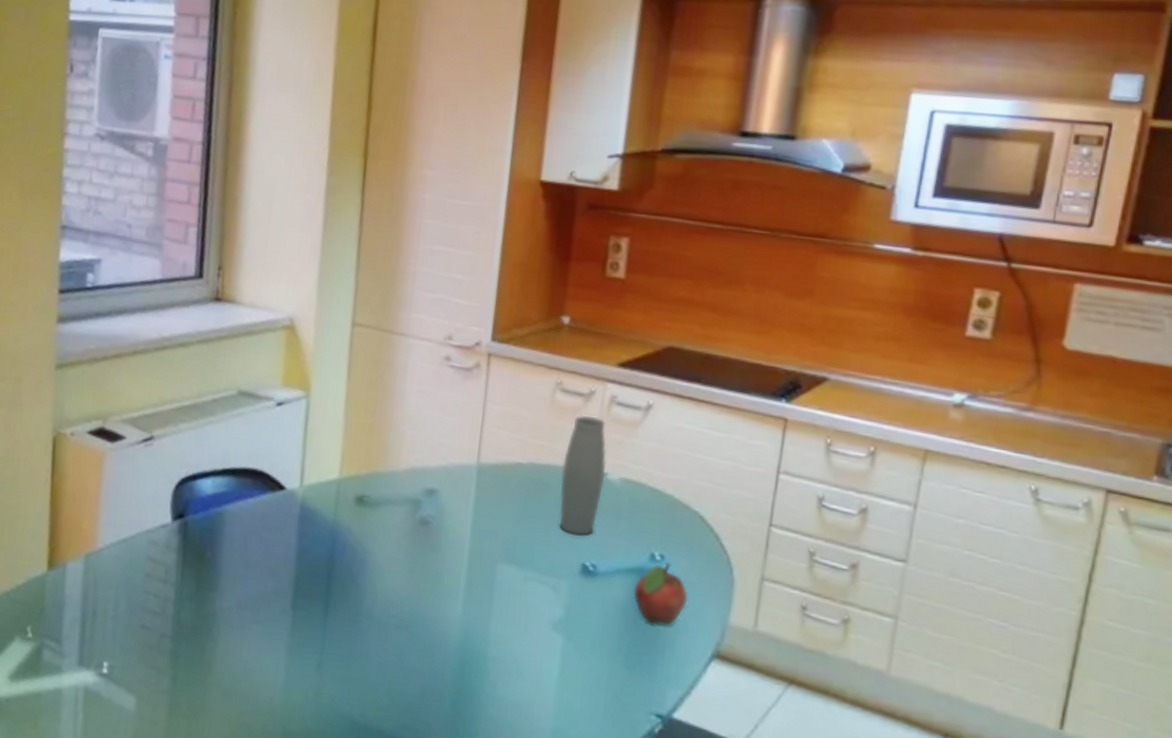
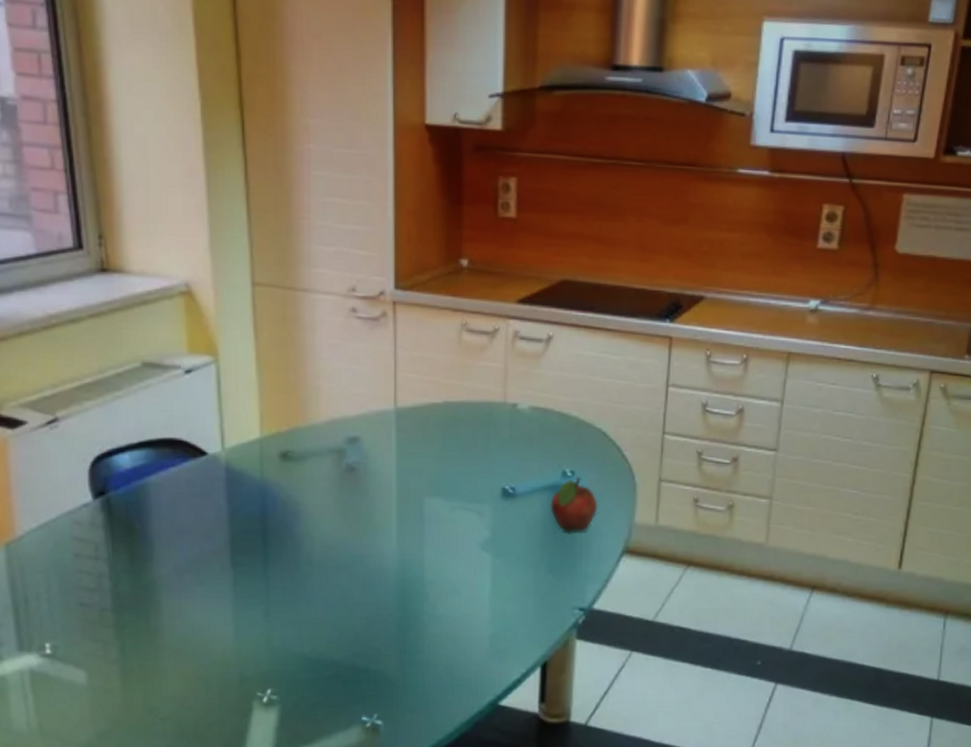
vase: present [559,414,607,537] -> none [475,352,516,464]

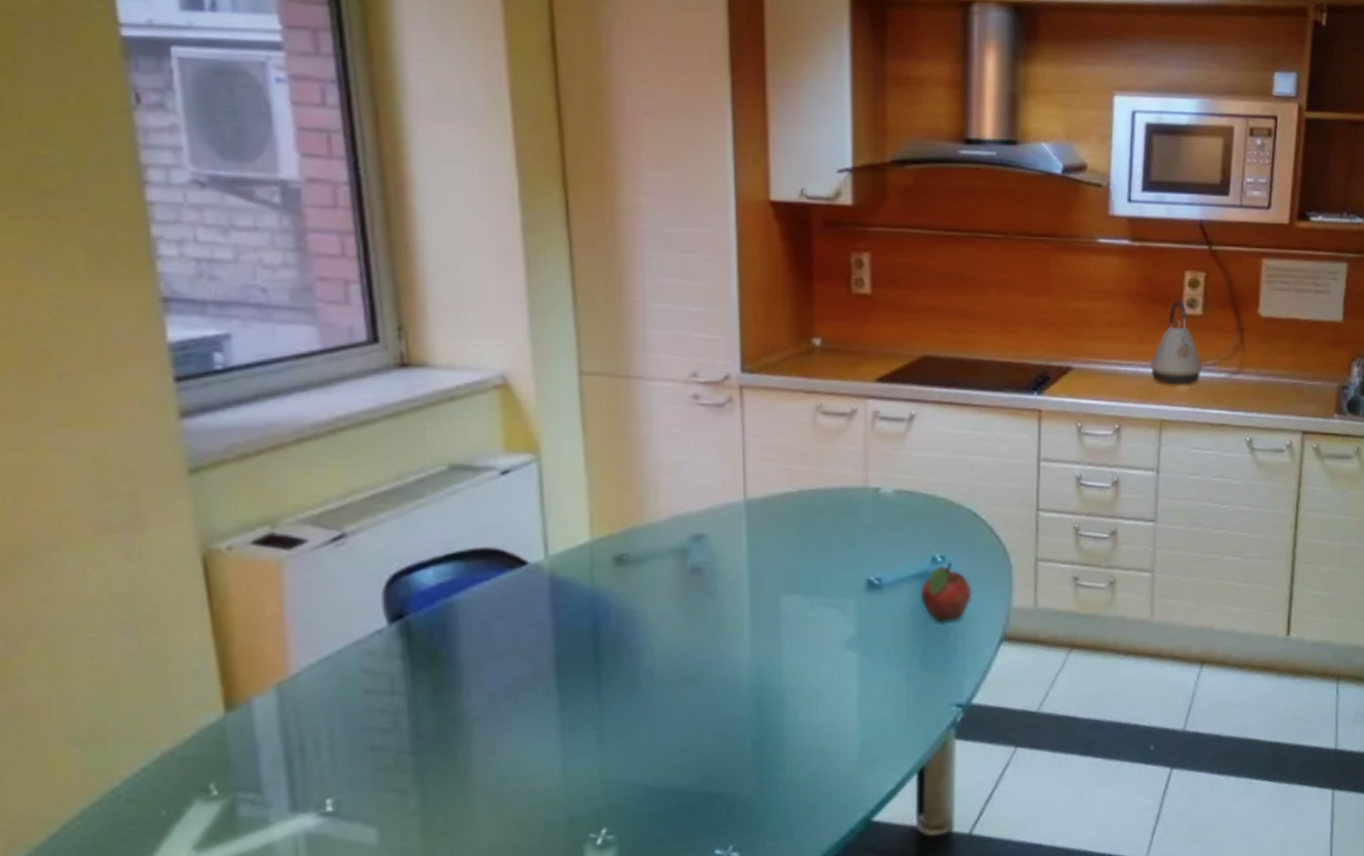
kettle: none [782,234,834,320] -> present [1150,300,1203,386]

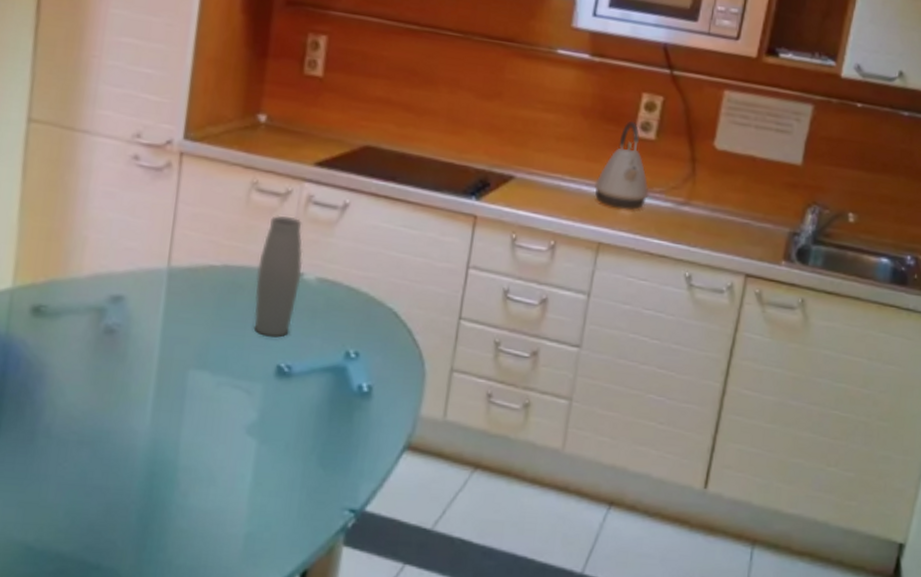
vase: none [834,434,879,555] -> present [253,215,303,338]
fruit: present [920,562,972,623] -> none [327,359,382,421]

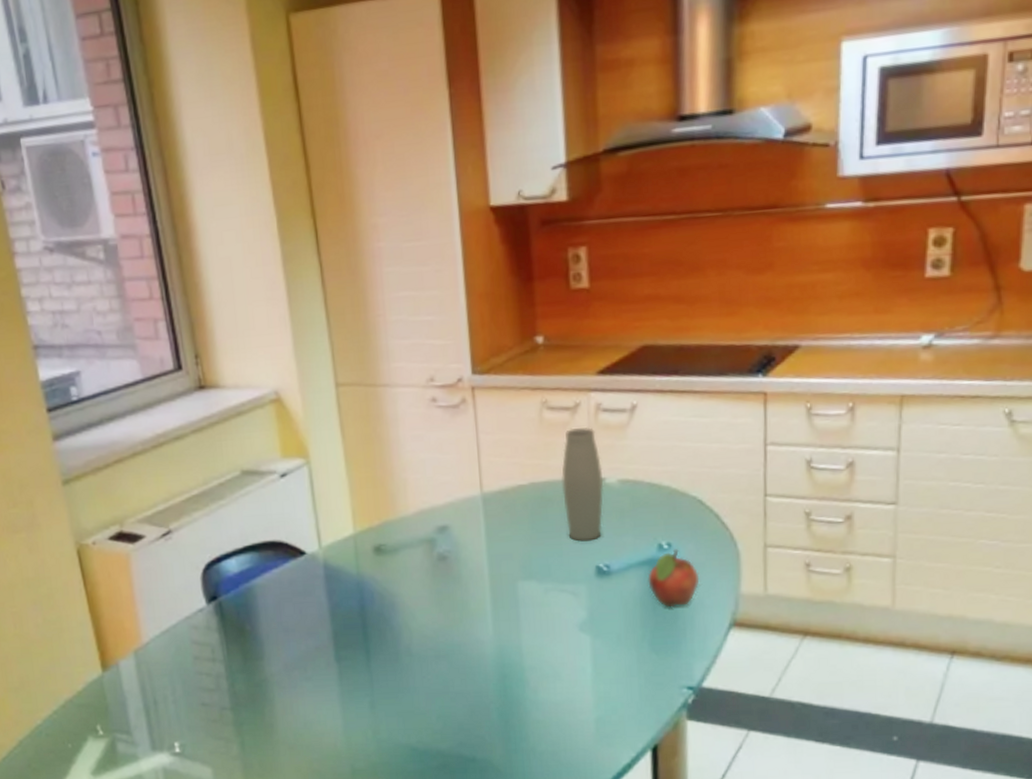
fruit: none [327,359,382,421] -> present [648,549,700,608]
kettle: present [595,121,649,211] -> none [888,262,951,357]

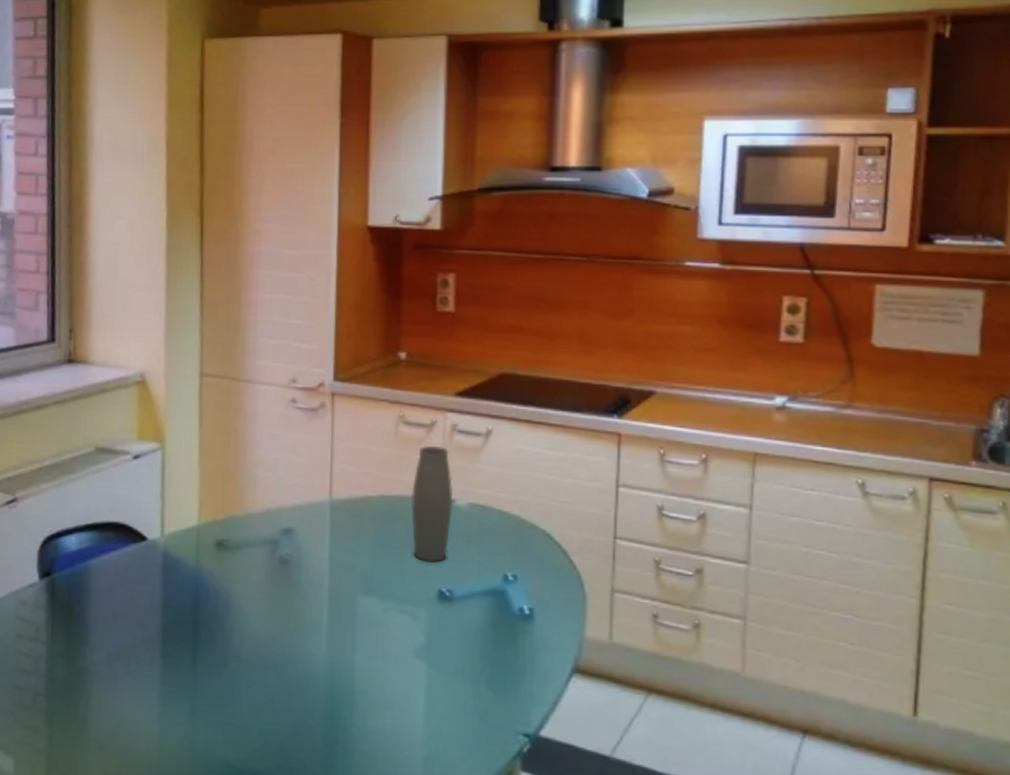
fruit: present [648,549,700,608] -> none [490,582,544,644]

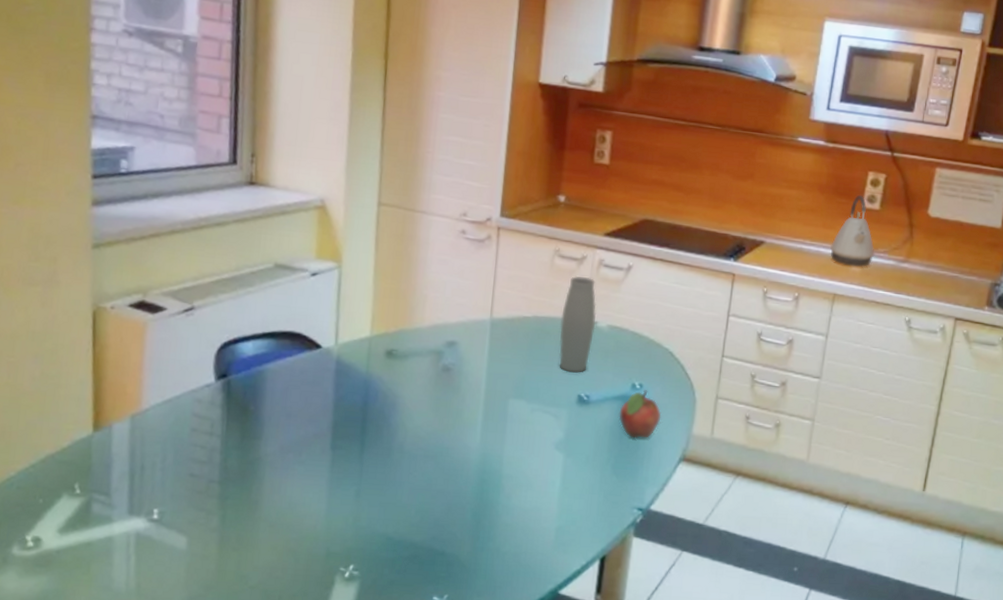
fruit: none [490,582,544,644] -> present [618,390,662,439]
kettle: none [743,327,804,418] -> present [830,195,875,268]

